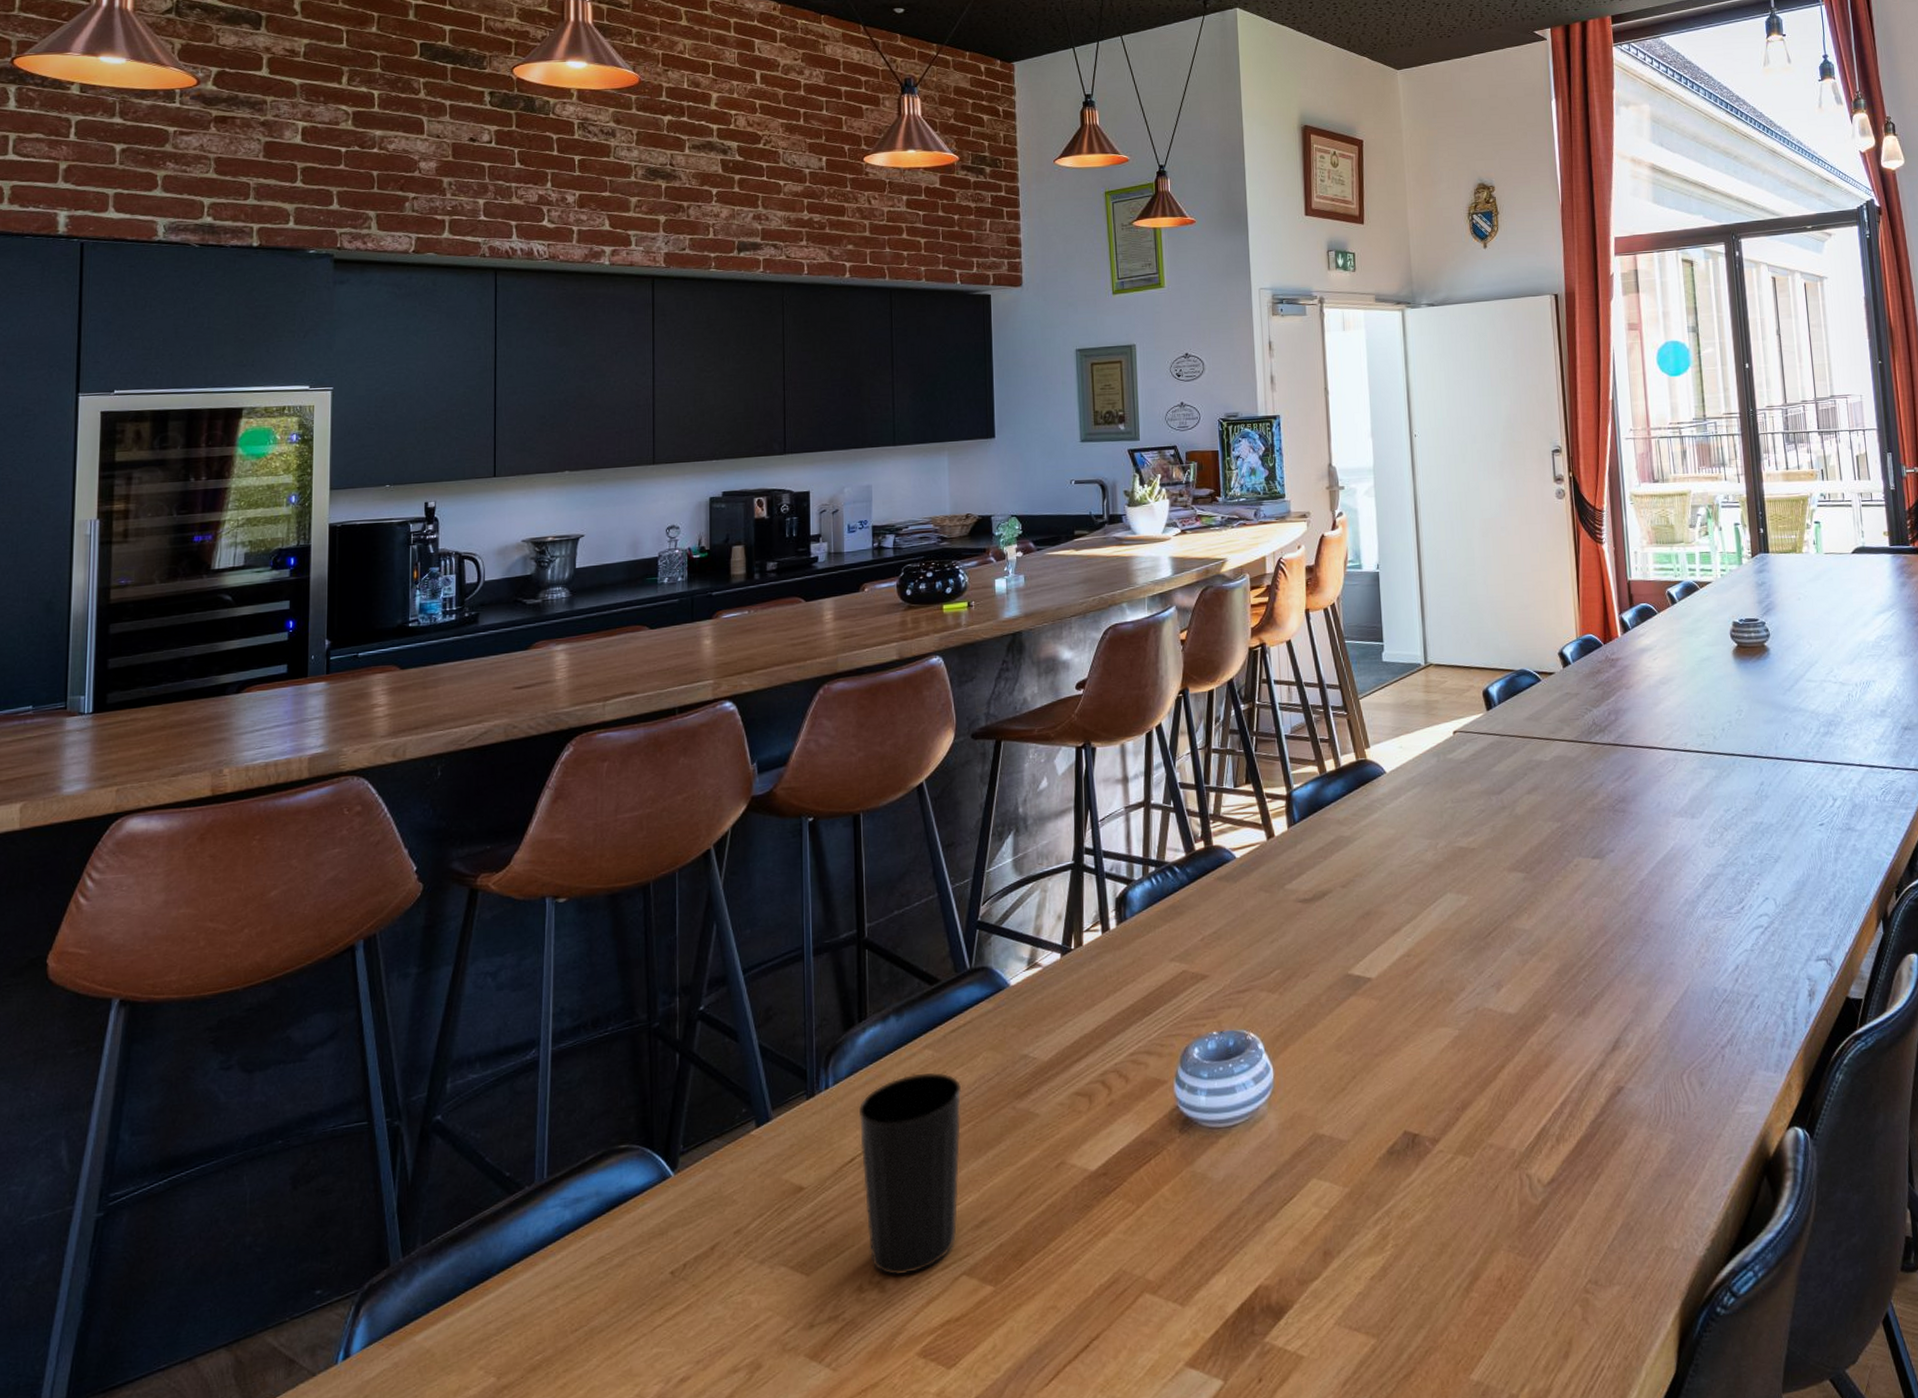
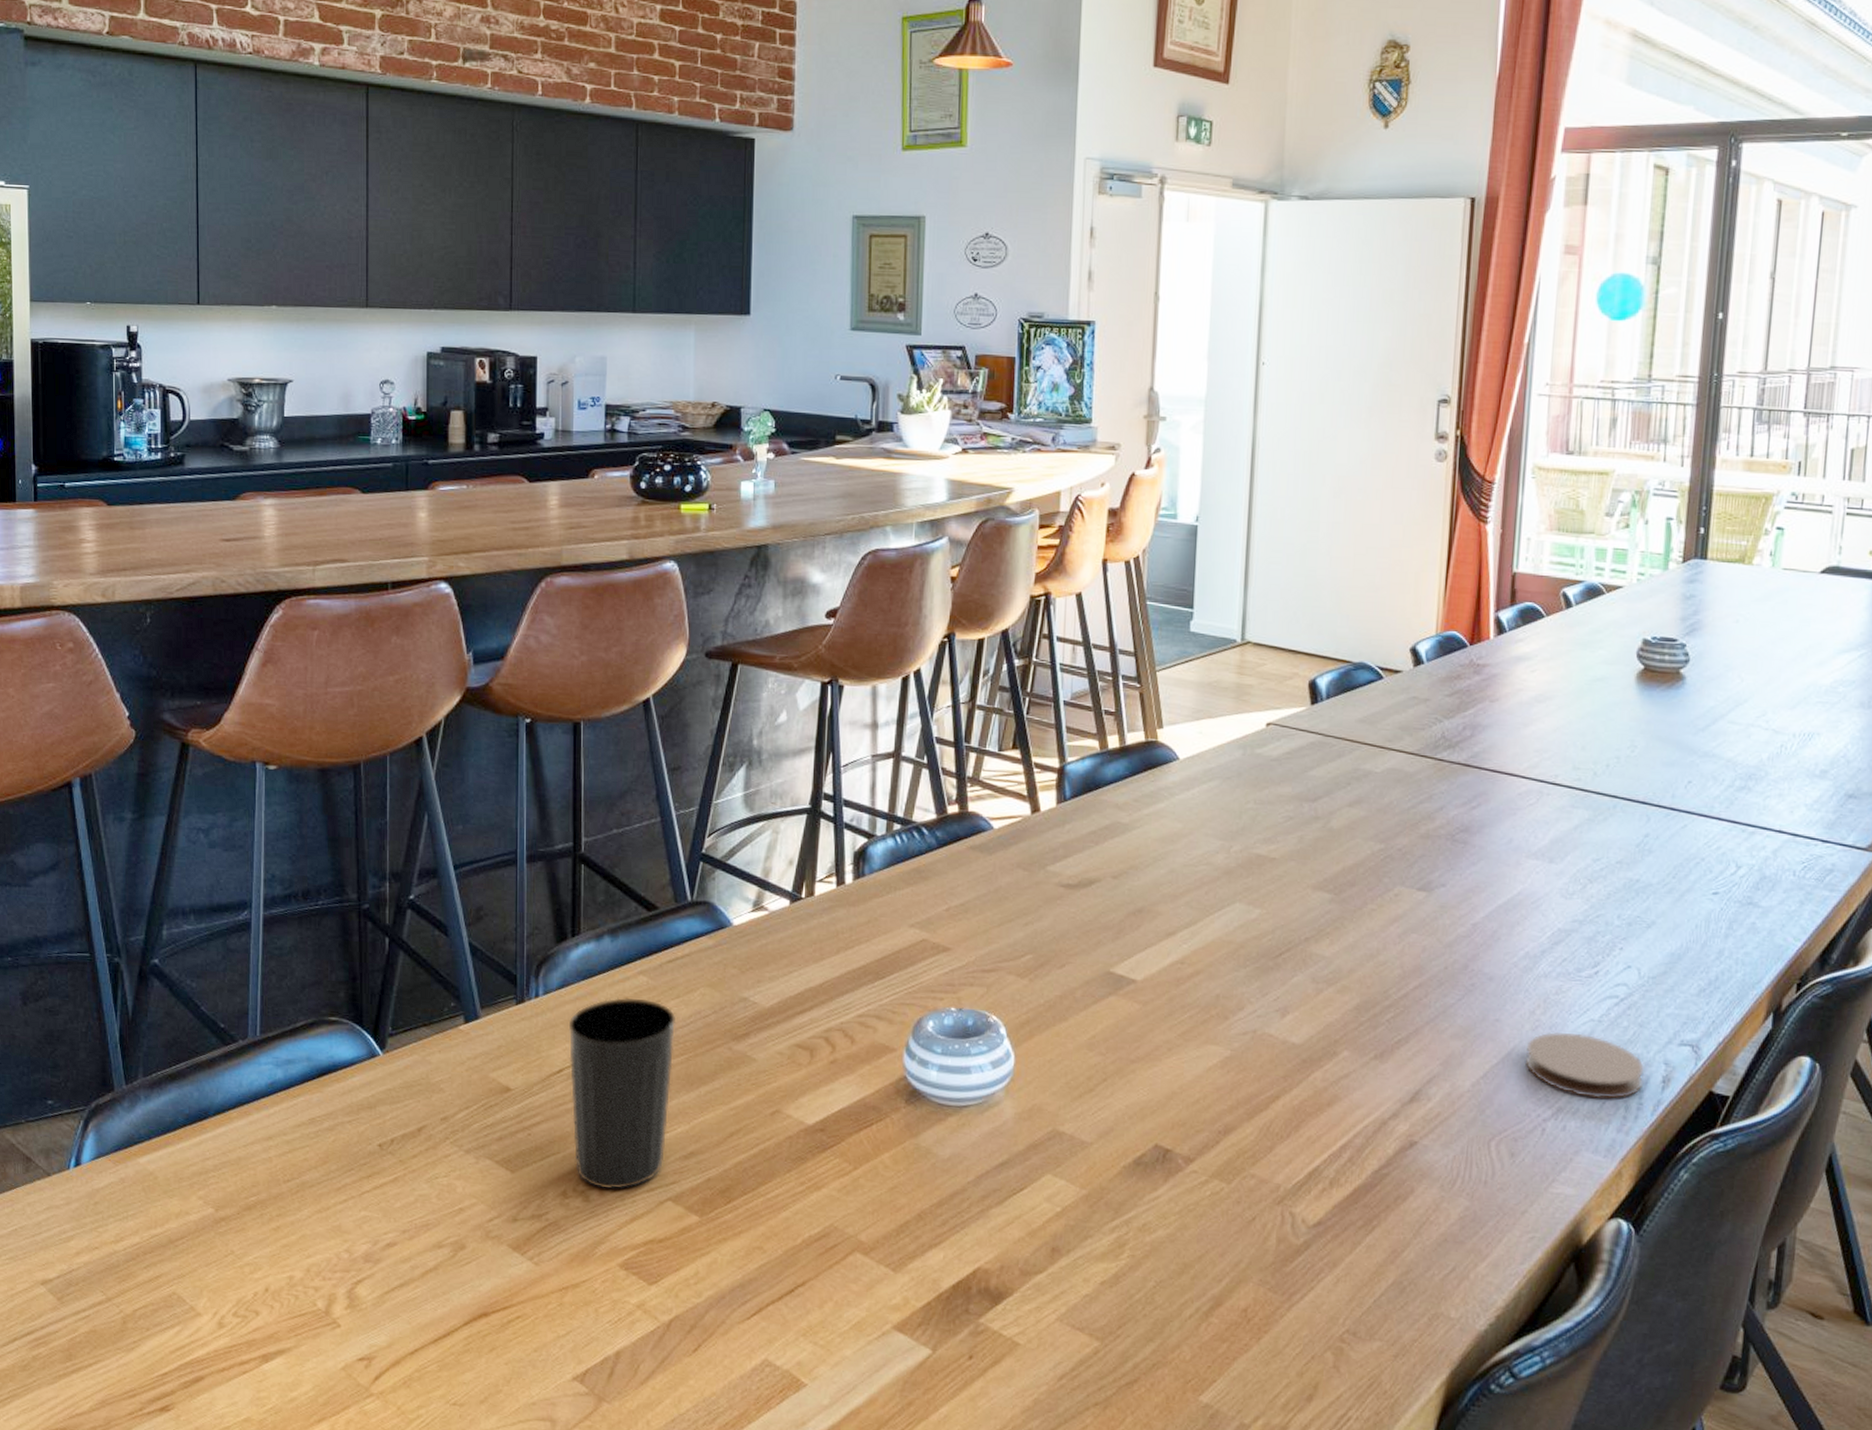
coaster: none [1698,964,1794,1021] -> present [1524,1031,1644,1099]

